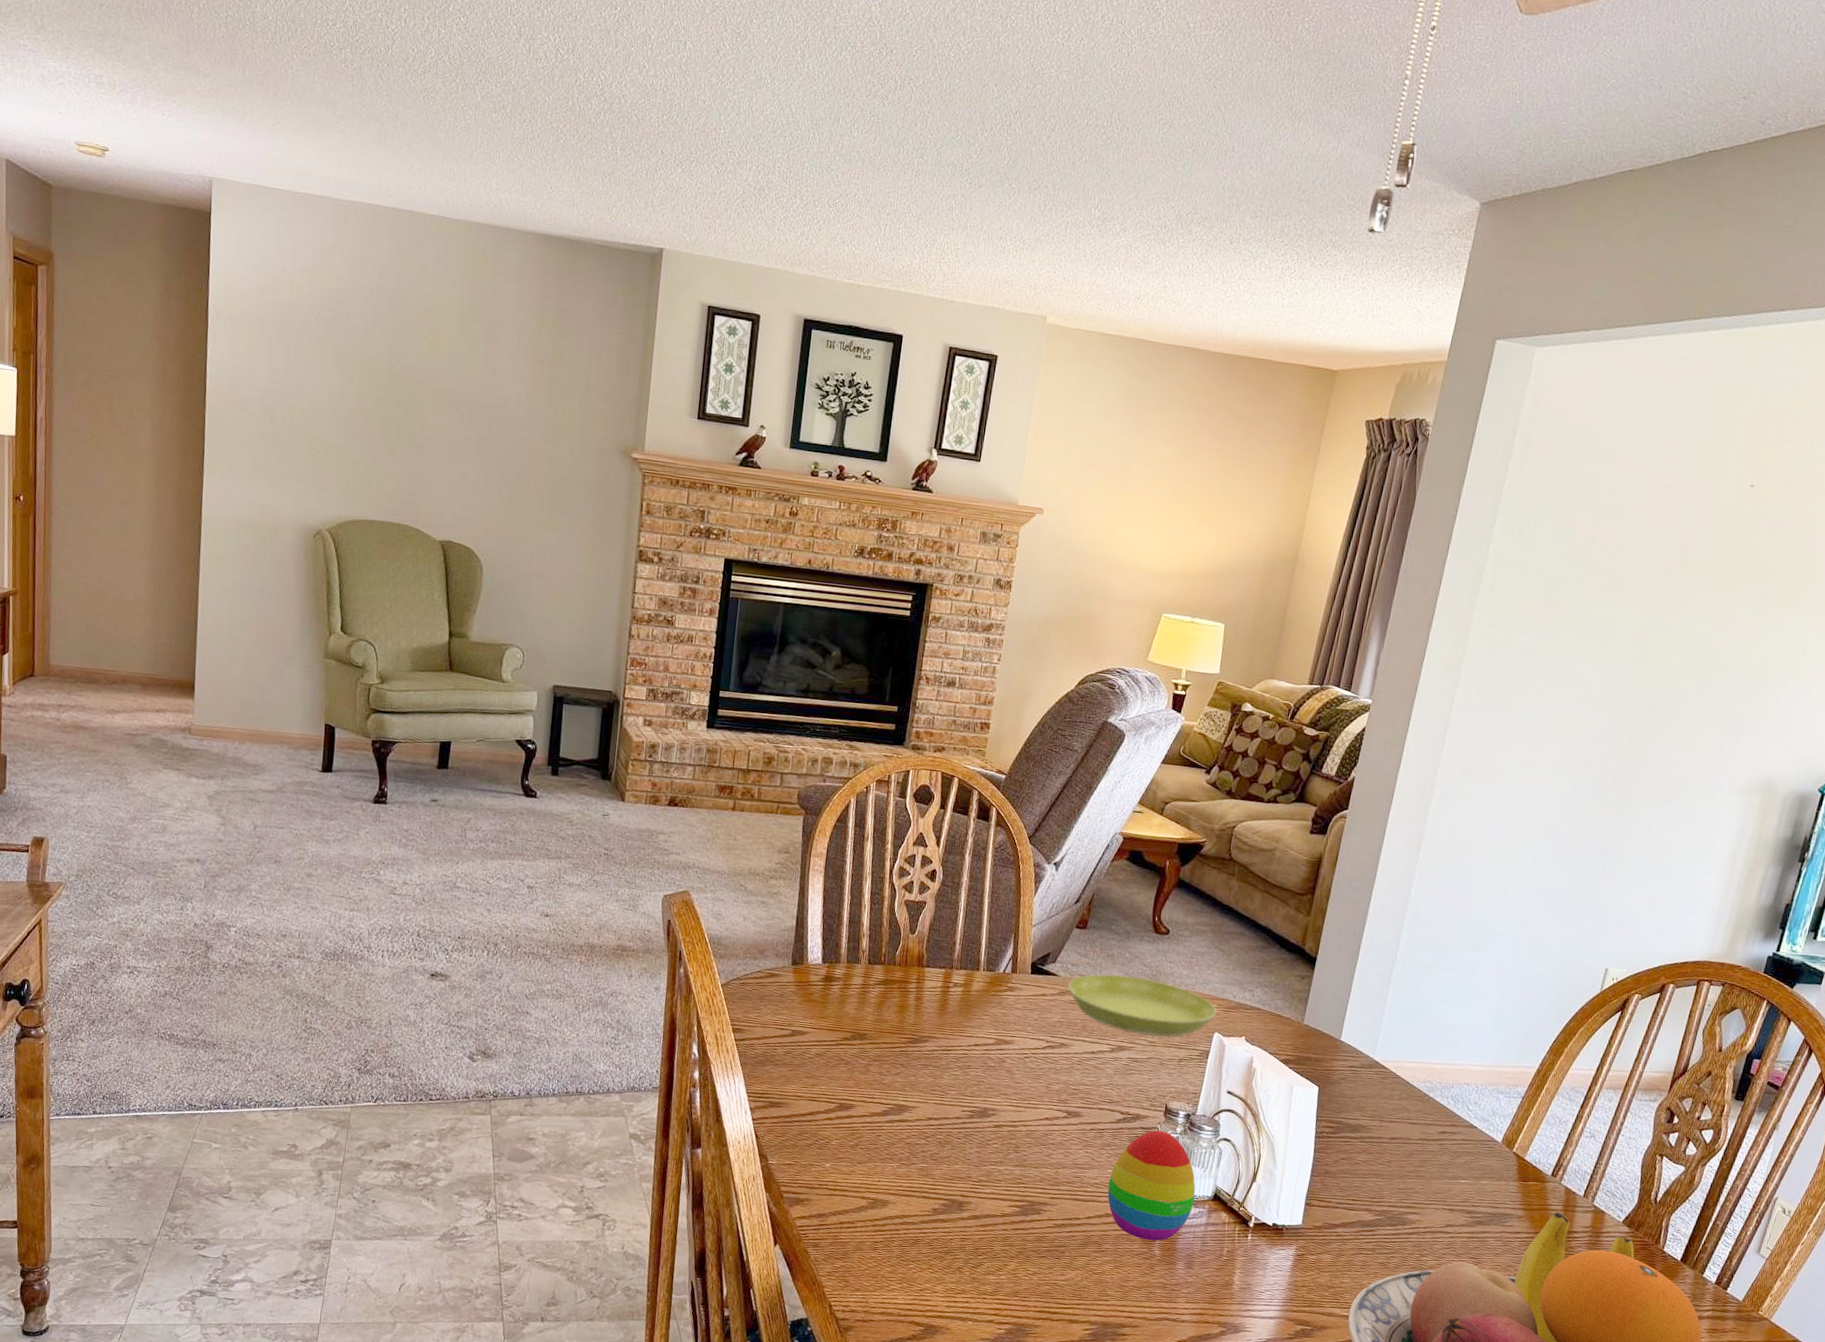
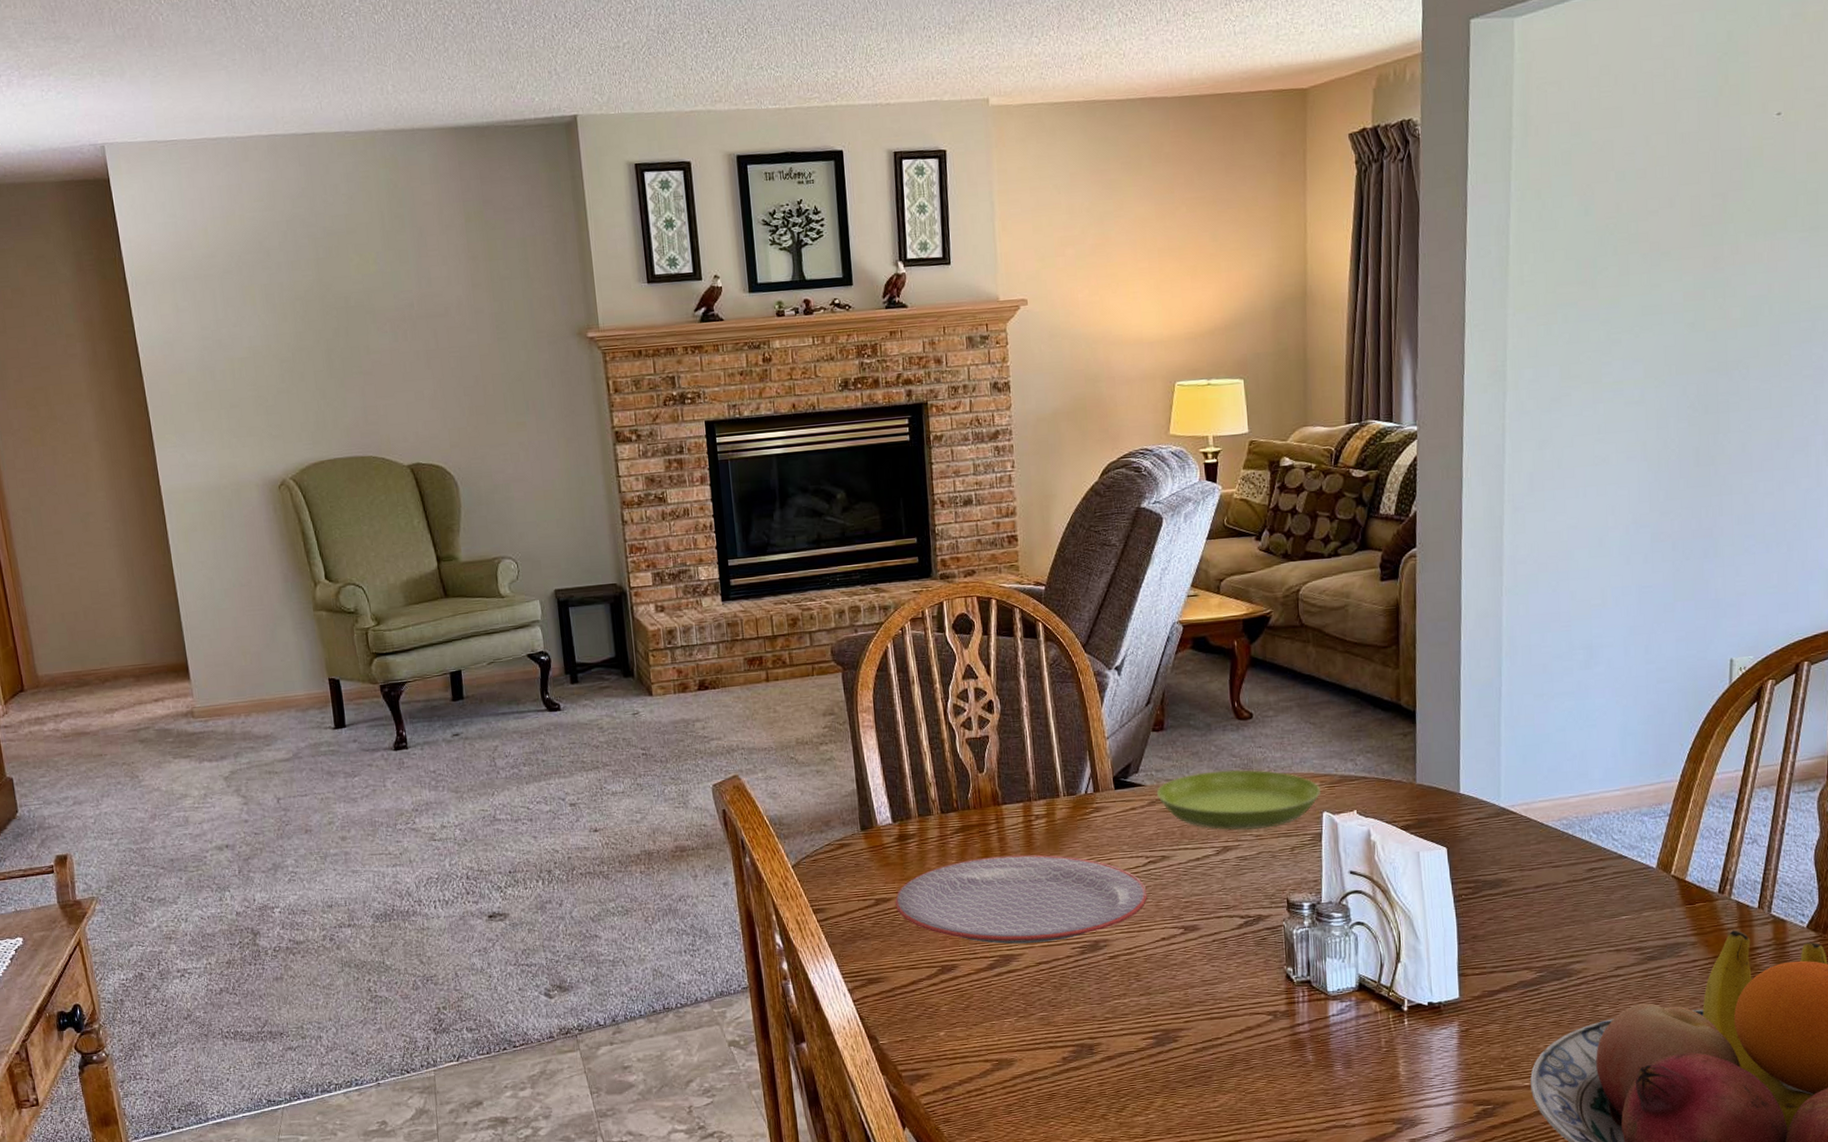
plate: none [809,1011,1041,1102] -> present [894,854,1148,945]
decorative egg: present [1107,1130,1196,1241] -> none [1243,927,1339,1047]

